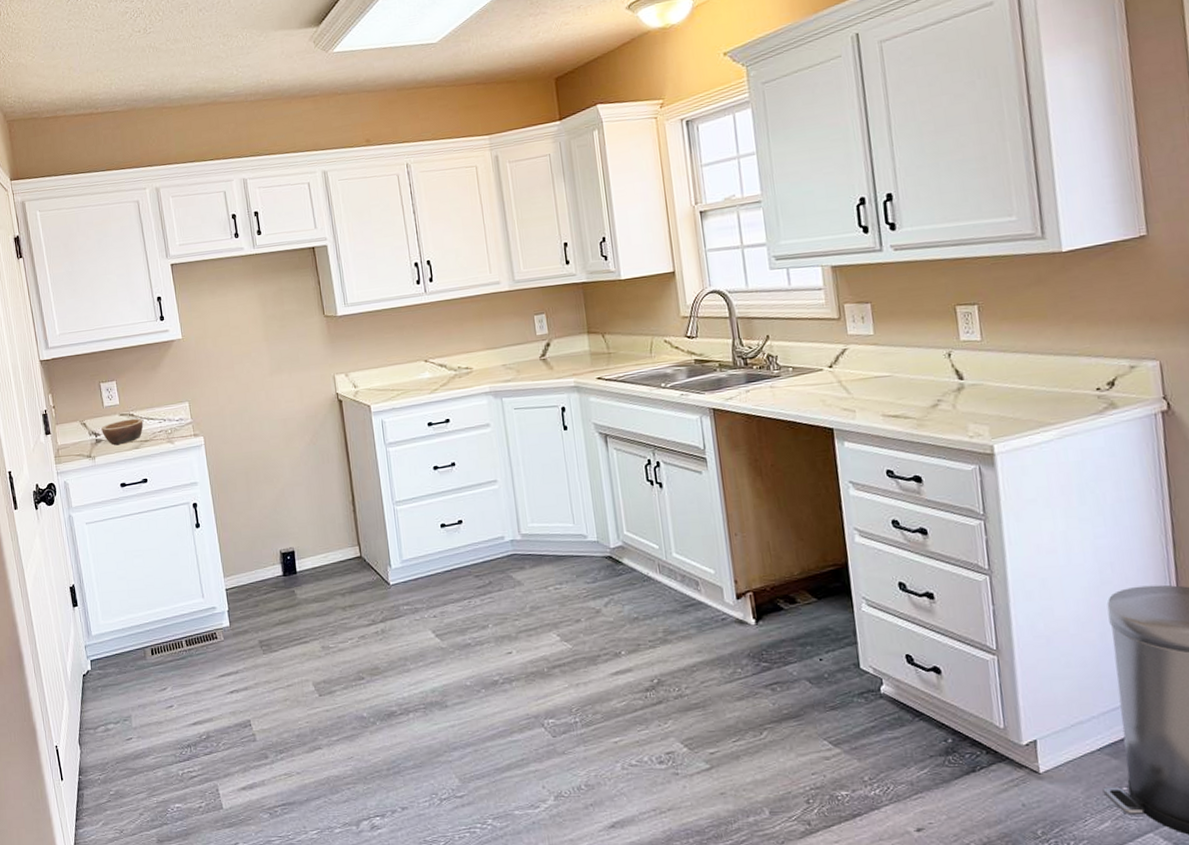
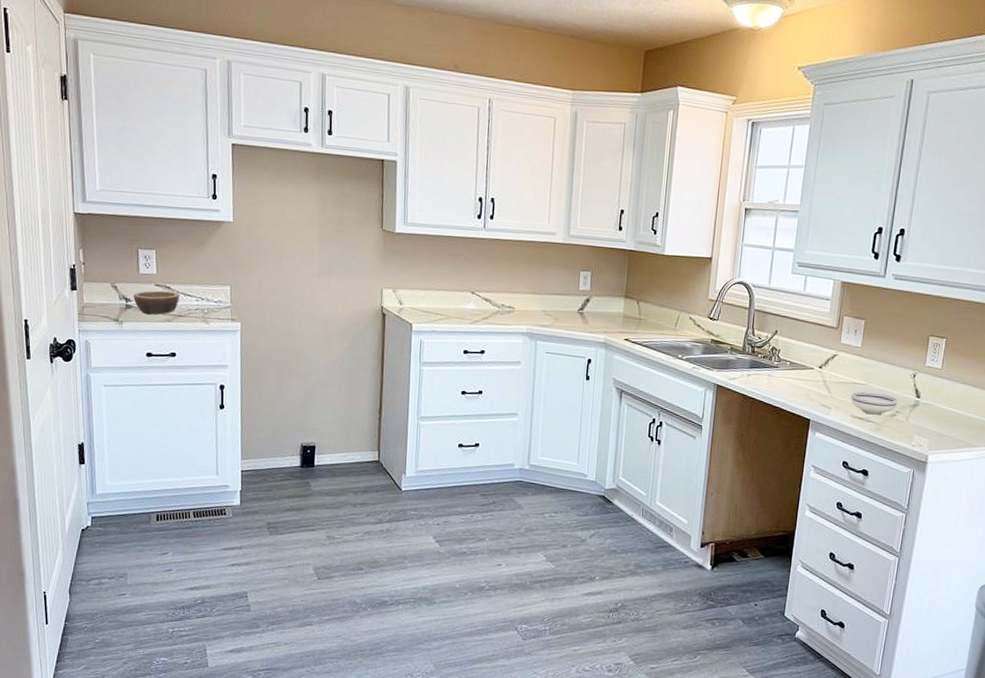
bowl: none [876,382,938,410] -> present [851,390,898,415]

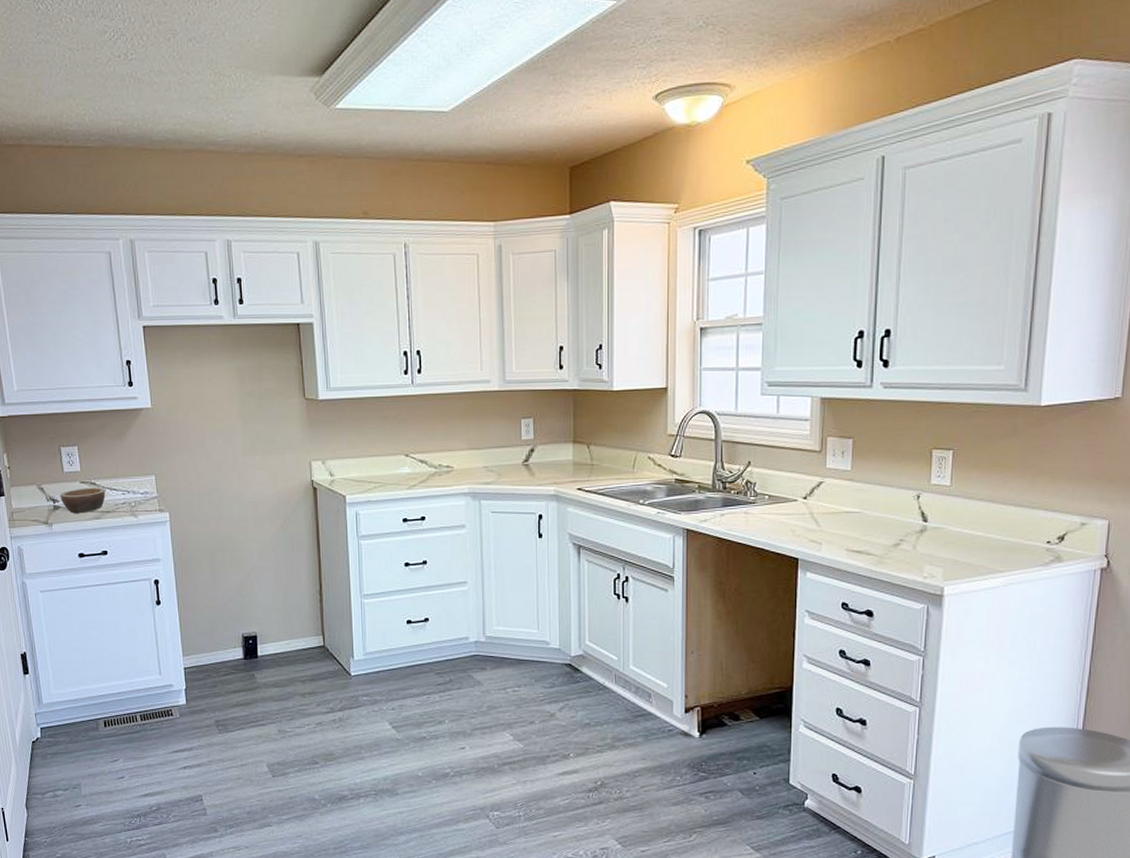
bowl: present [851,390,898,415] -> none [844,519,902,546]

